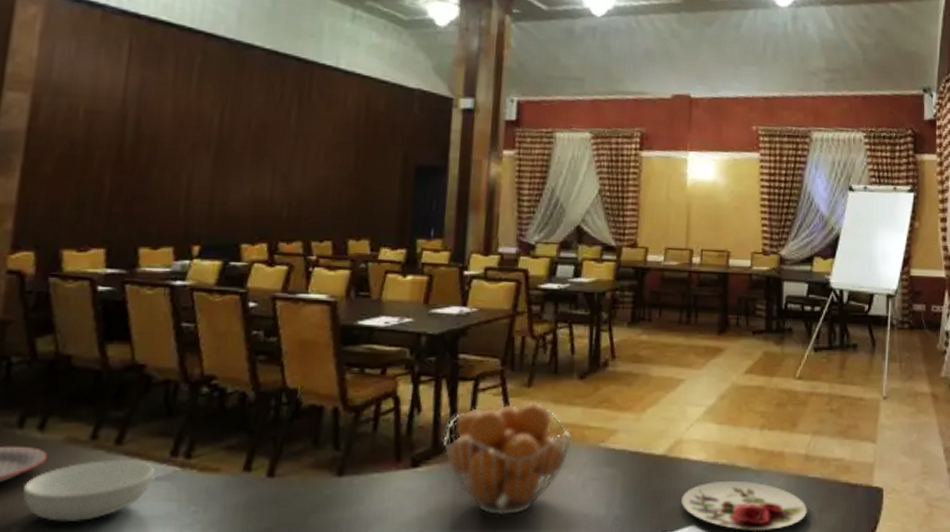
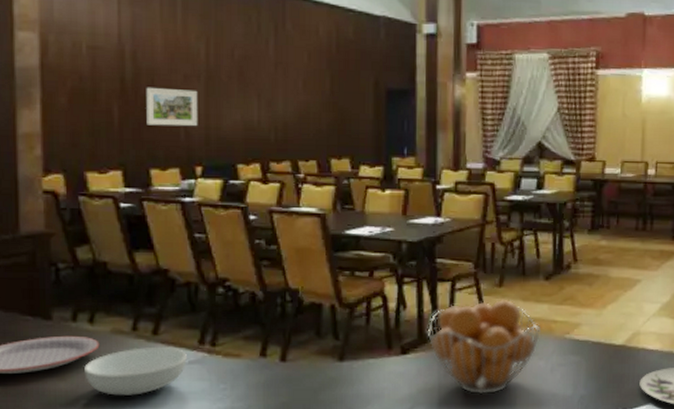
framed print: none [141,156,205,201] -> present [146,87,198,127]

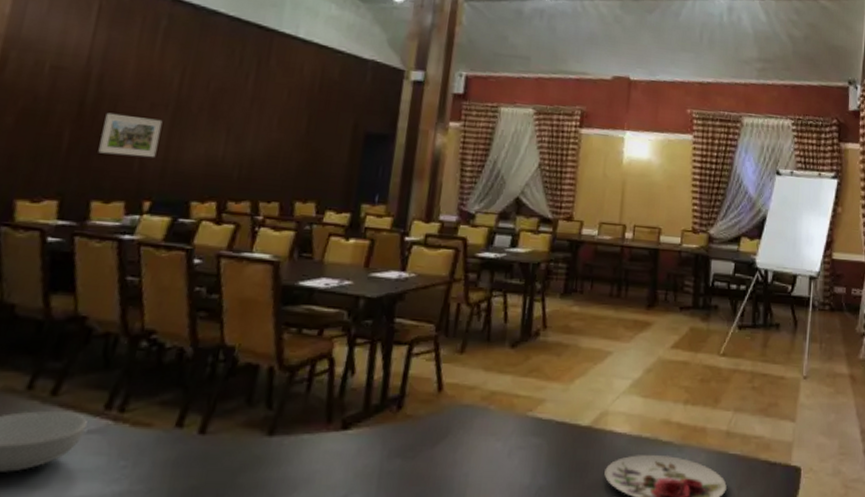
fruit basket: present [428,299,541,395] -> none [375,367,501,482]

